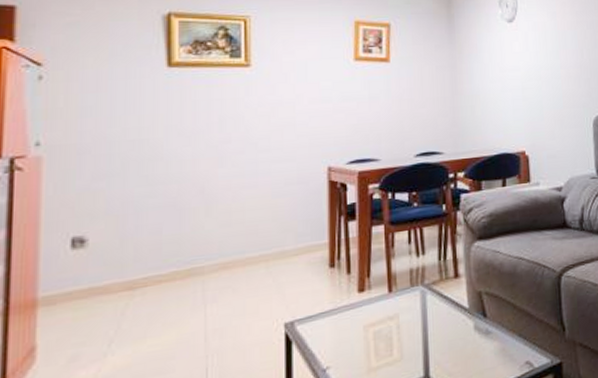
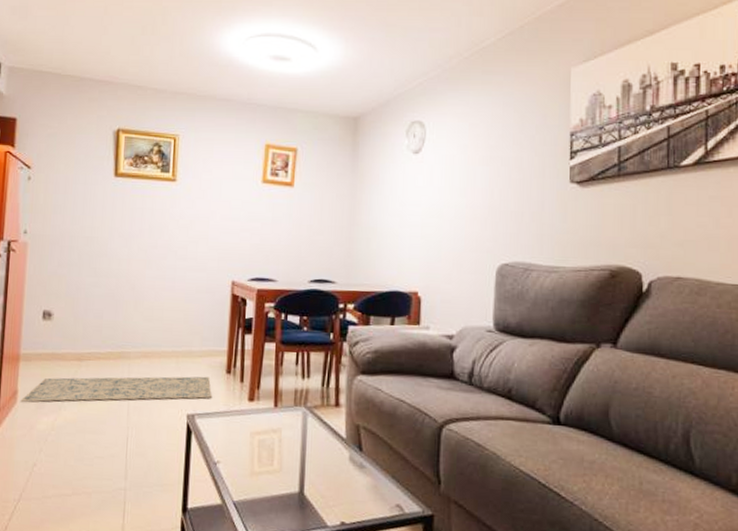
rug: none [41,275,313,359] -> present [20,376,212,402]

